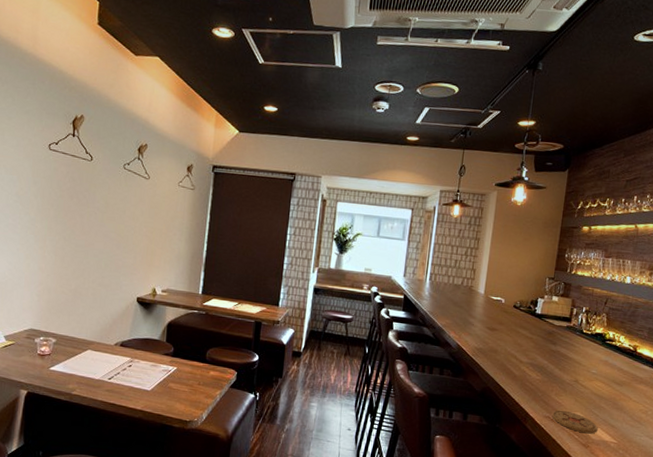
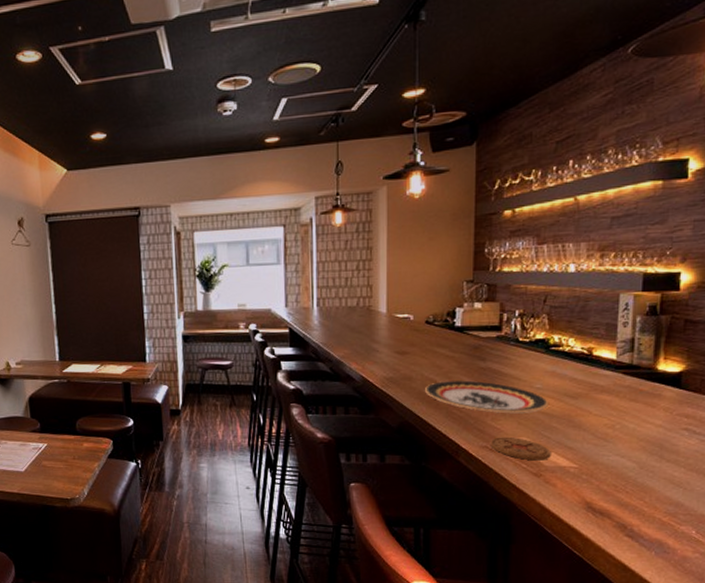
plate: none [506,357,600,393] -> present [425,380,548,414]

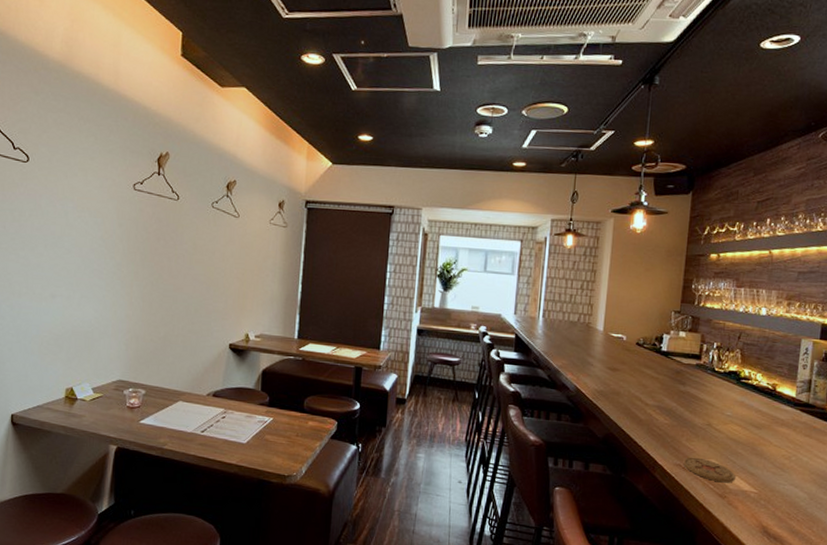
plate: present [425,380,548,414] -> none [630,399,736,438]

